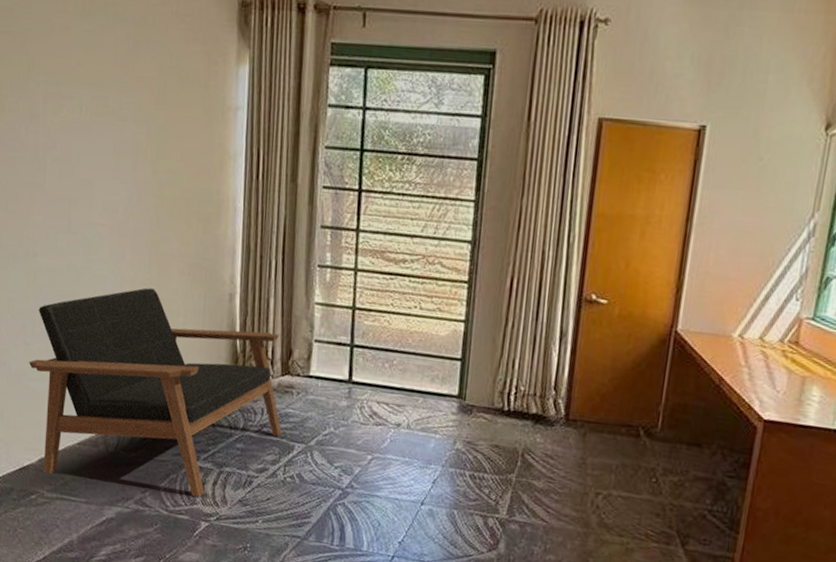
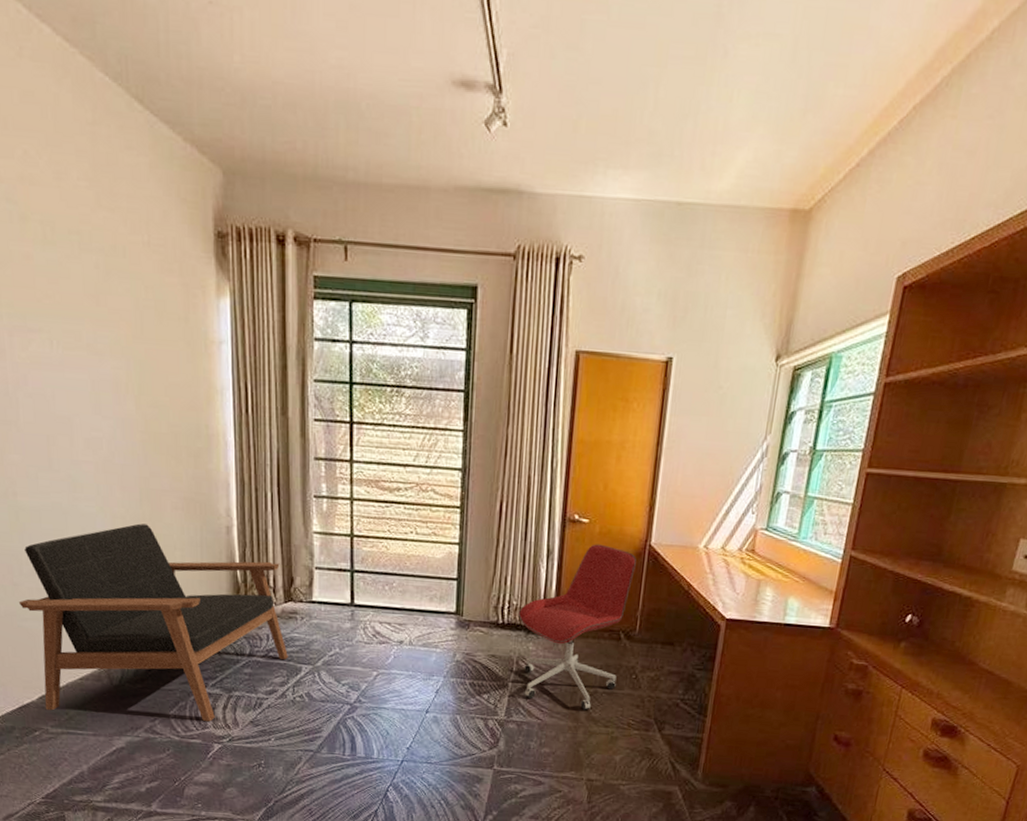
office chair: none [525,327,660,515] -> present [518,544,636,710]

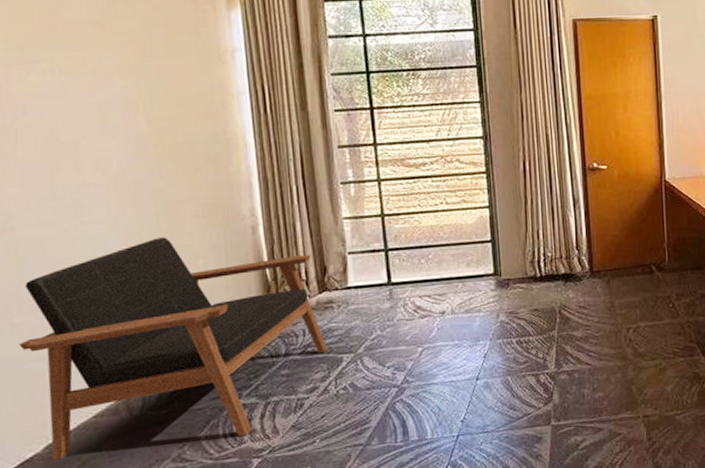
office chair: present [518,544,636,710] -> none [554,186,656,347]

